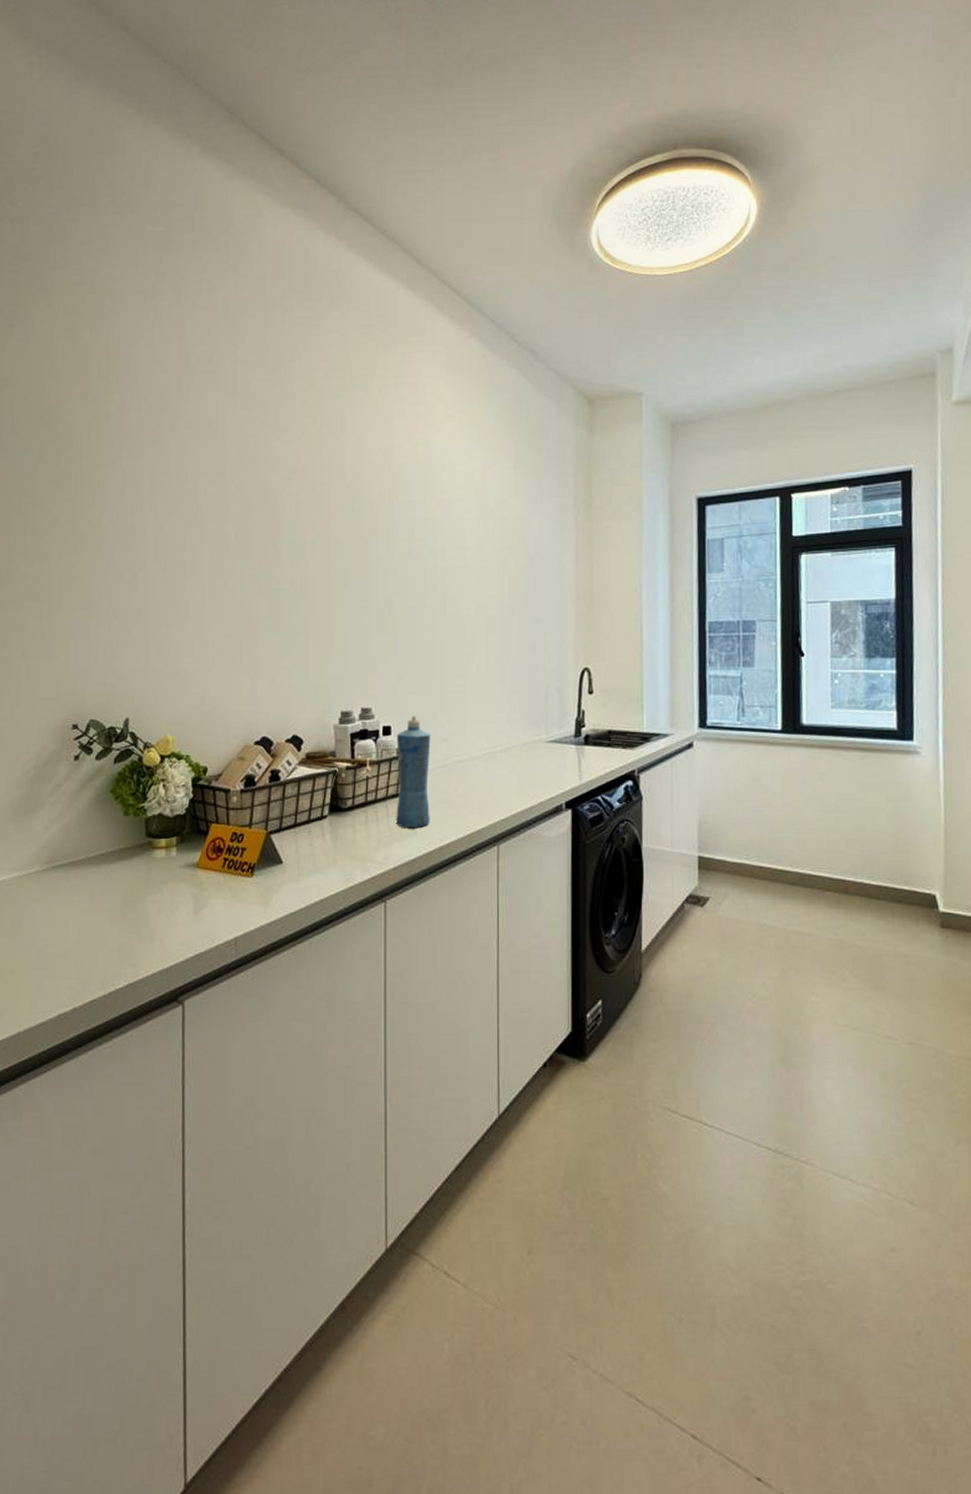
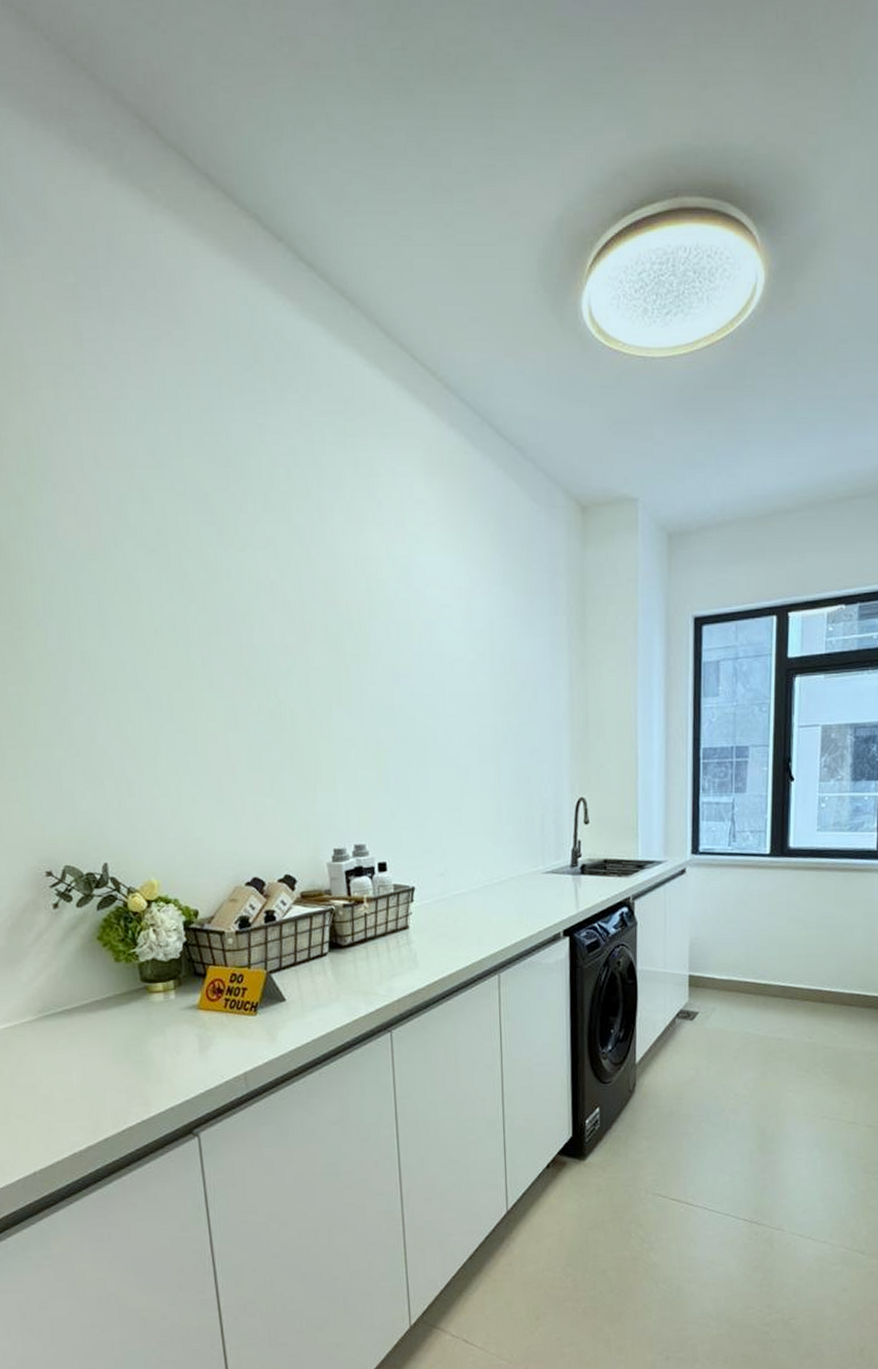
squeeze bottle: present [396,715,431,828] -> none [392,851,431,961]

